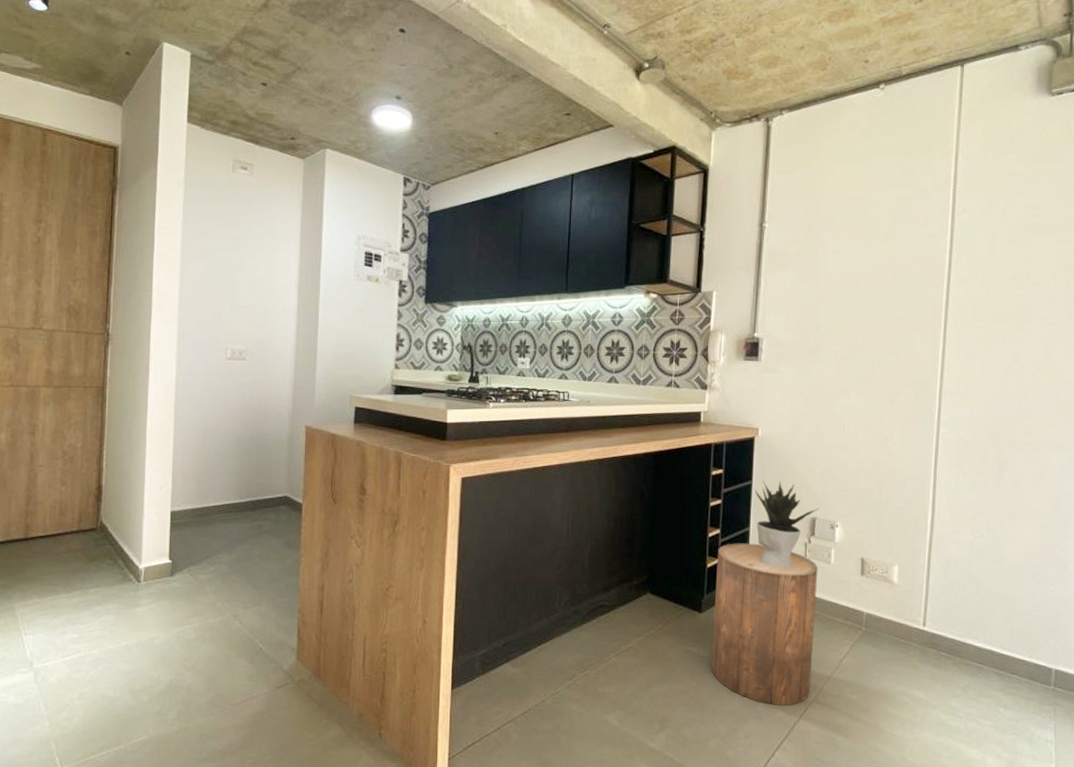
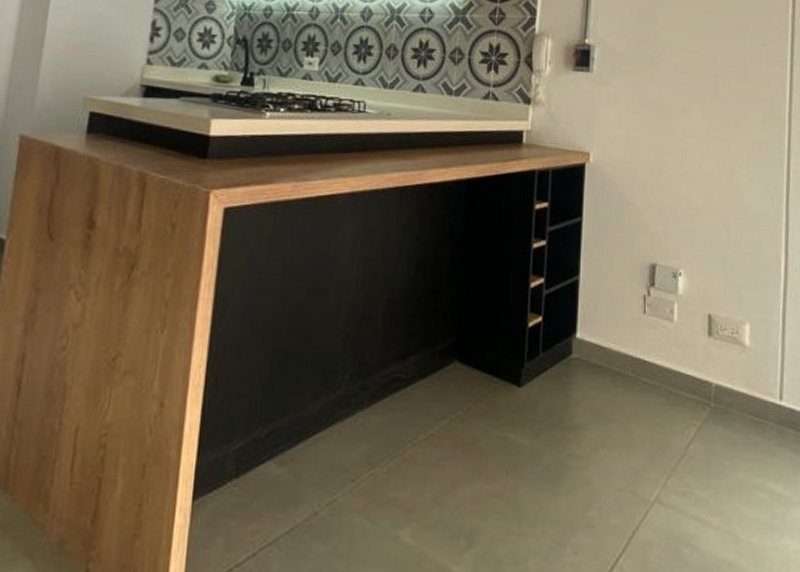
stool: present [711,543,818,705] -> none [531,295,659,508]
potted plant: present [754,480,820,569] -> none [585,217,660,329]

